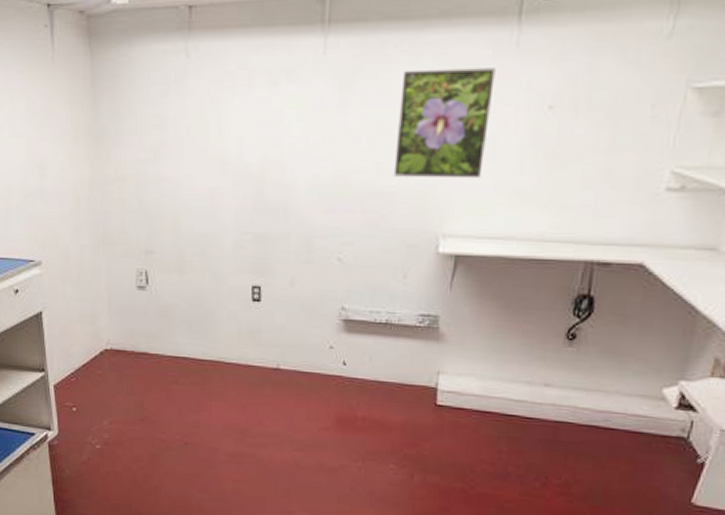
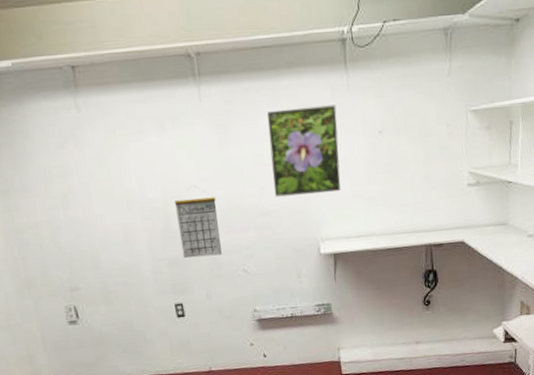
calendar: none [271,153,321,237] -> present [174,186,223,259]

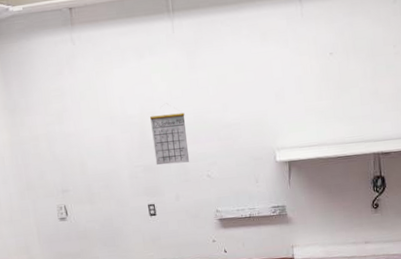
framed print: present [267,104,341,197] -> none [230,31,295,112]

